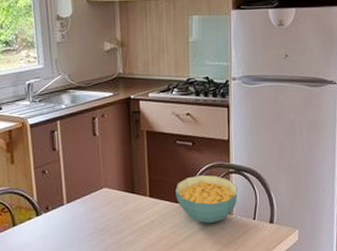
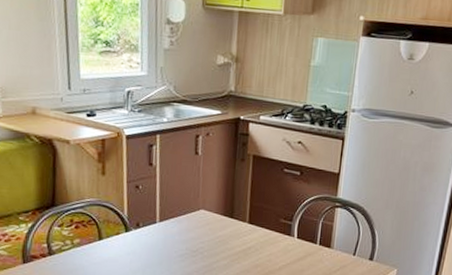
cereal bowl: present [175,175,238,224] -> none [276,206,342,256]

